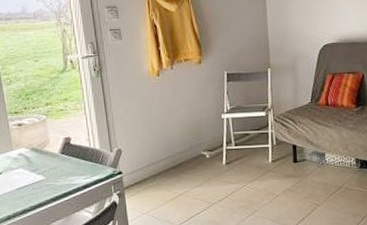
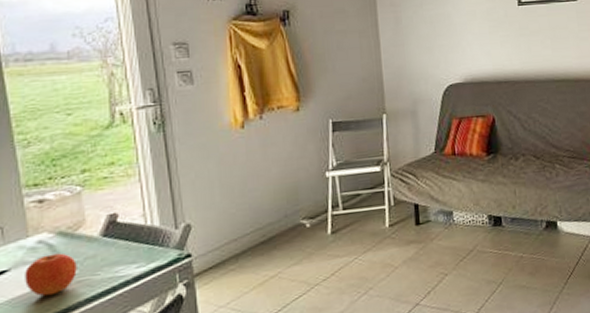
fruit: none [11,163,45,194] -> present [25,253,77,296]

